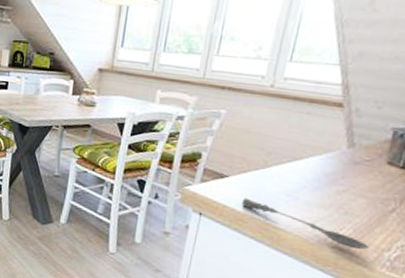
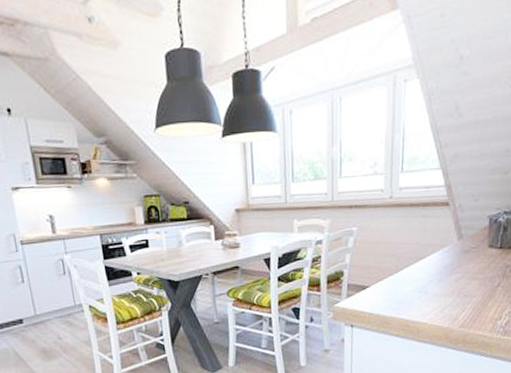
soupspoon: present [242,197,369,250] -> none [384,302,486,325]

